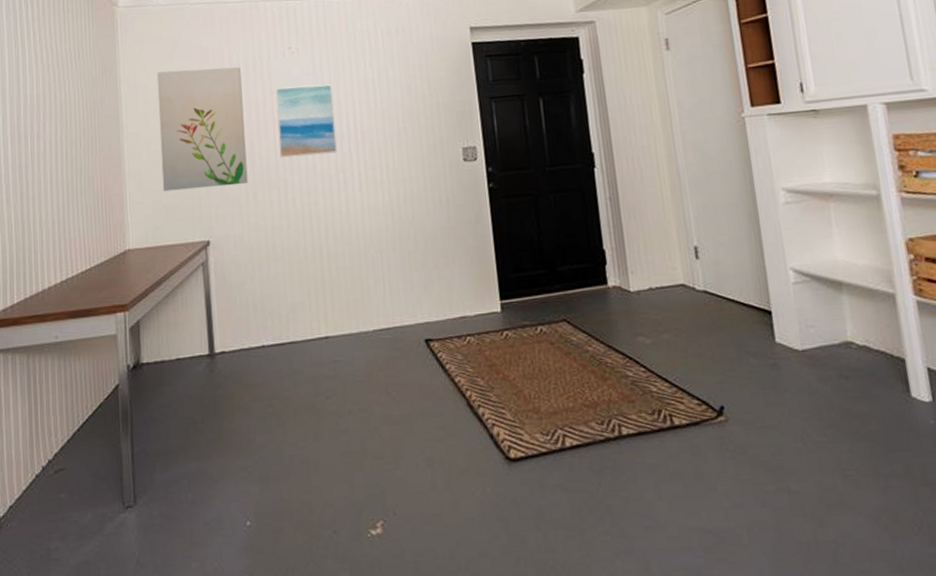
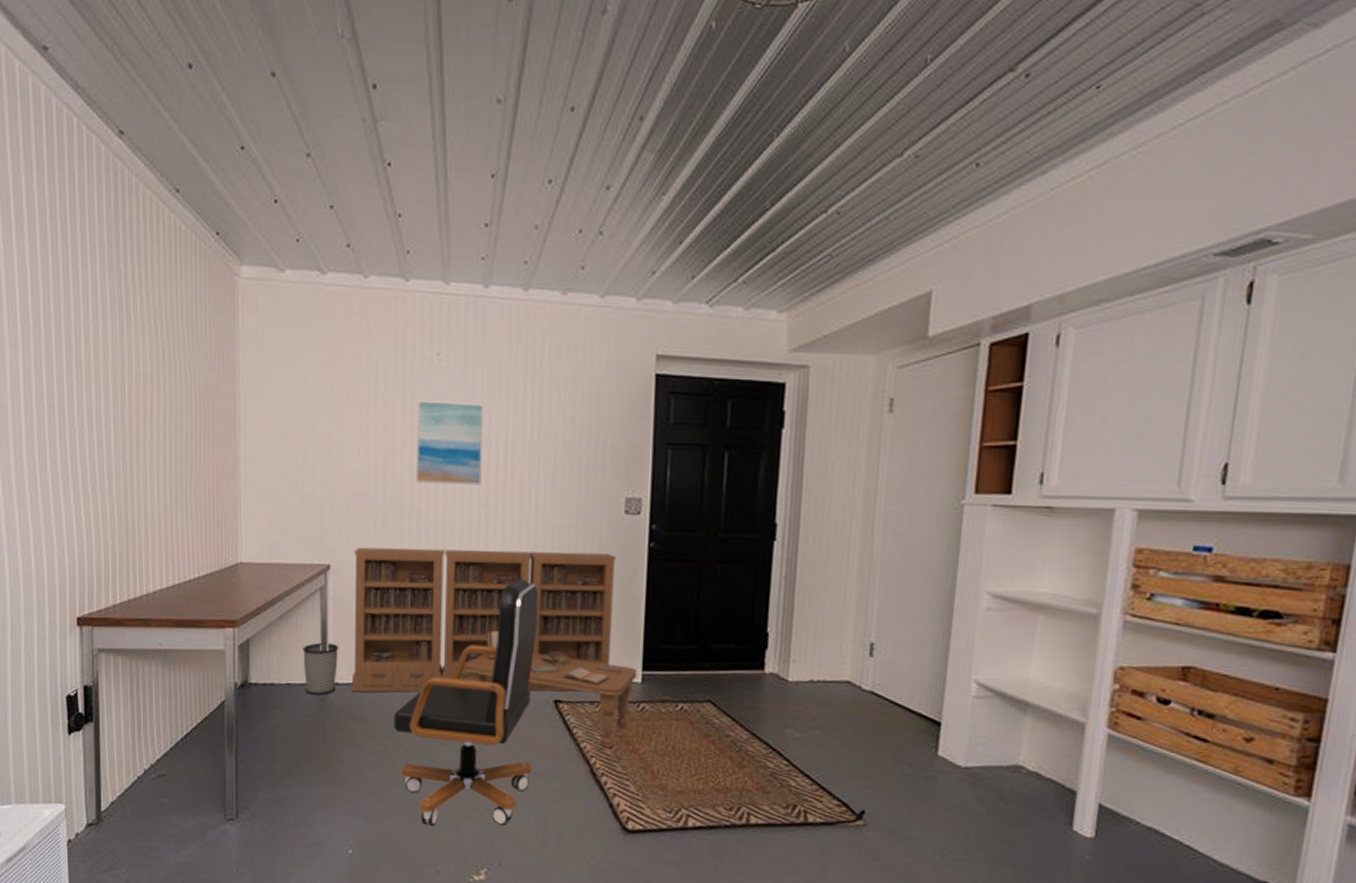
wall art: present [156,67,248,192] -> none [281,364,379,508]
wastebasket: none [190,313,223,367] -> present [303,642,339,695]
bookcase: none [230,198,497,380] -> present [352,547,638,749]
office chair: none [279,230,414,483] -> present [394,579,539,826]

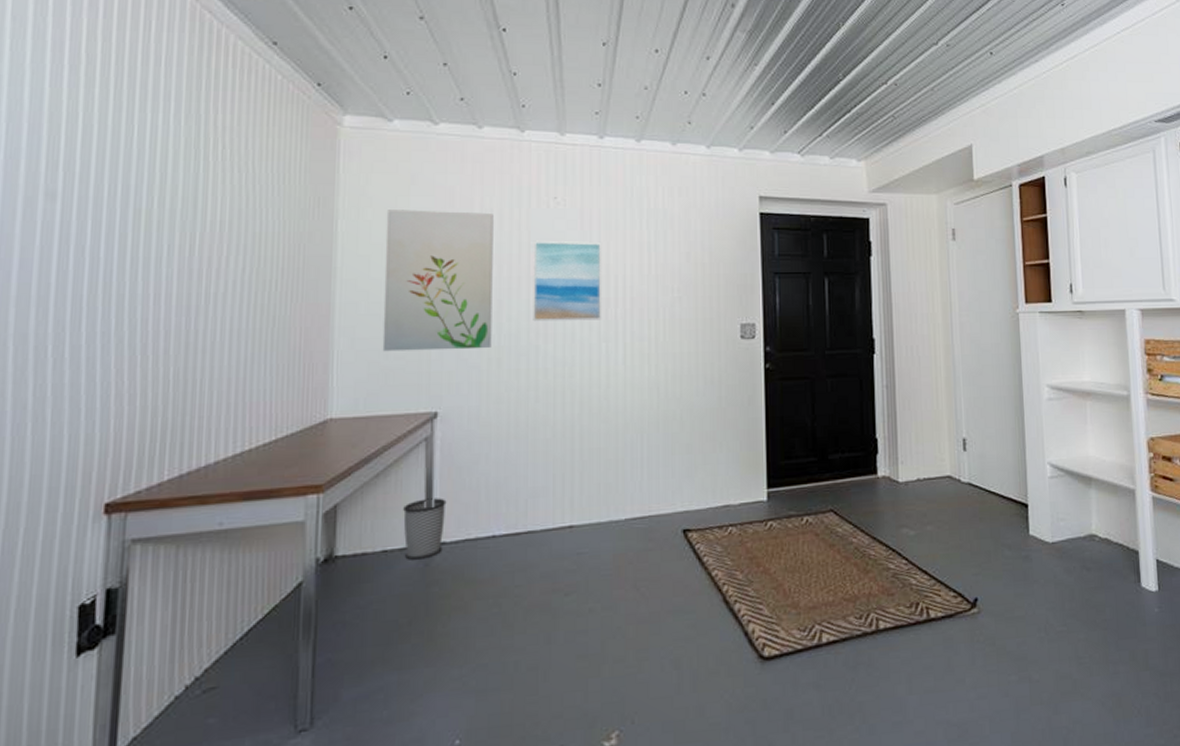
wall art: none [281,364,379,508] -> present [382,210,494,352]
bookcase: present [352,547,638,749] -> none [462,377,763,573]
office chair: present [394,579,539,826] -> none [510,409,664,692]

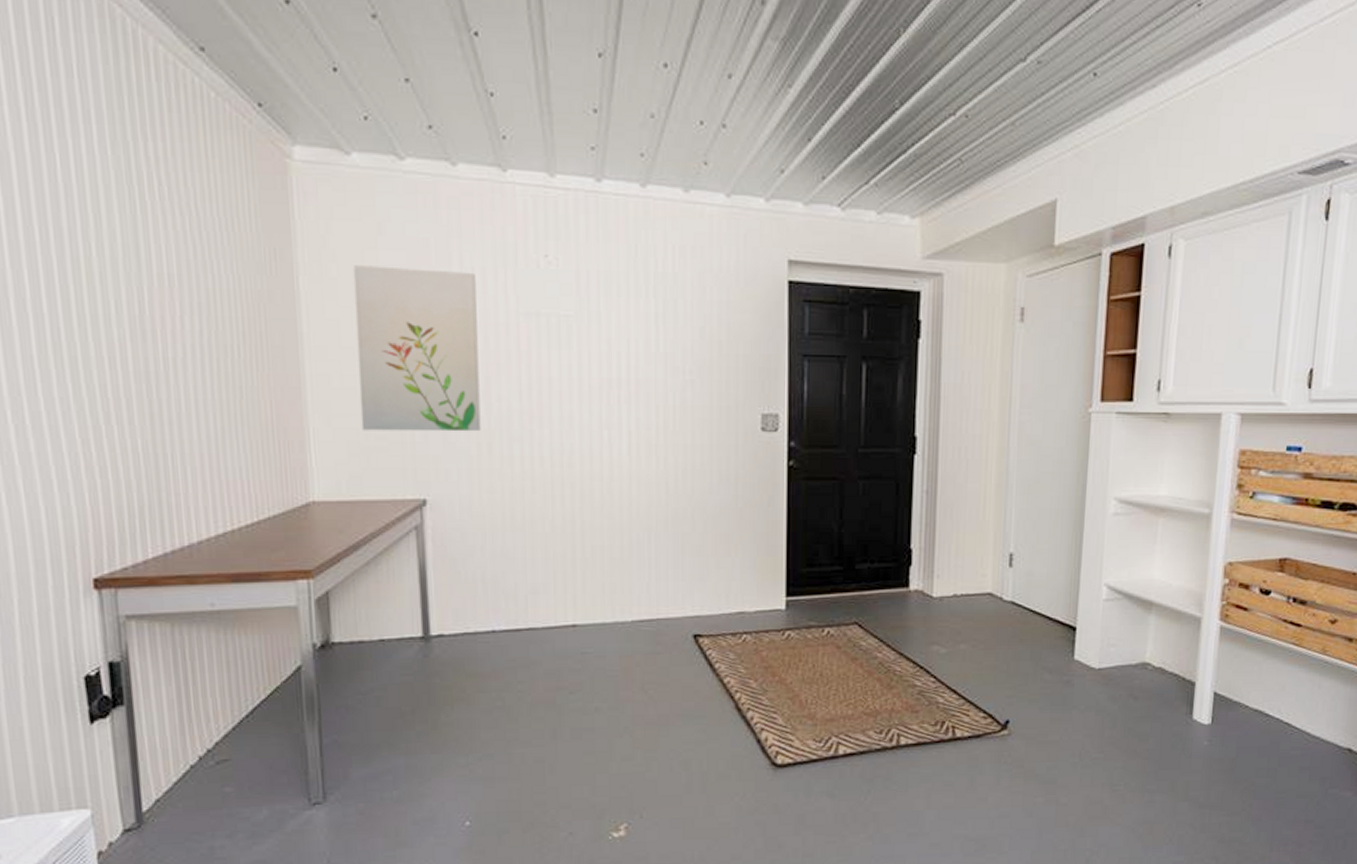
wastebasket: present [403,498,447,560] -> none [397,589,442,650]
wall art: present [533,240,601,322] -> none [523,307,602,404]

